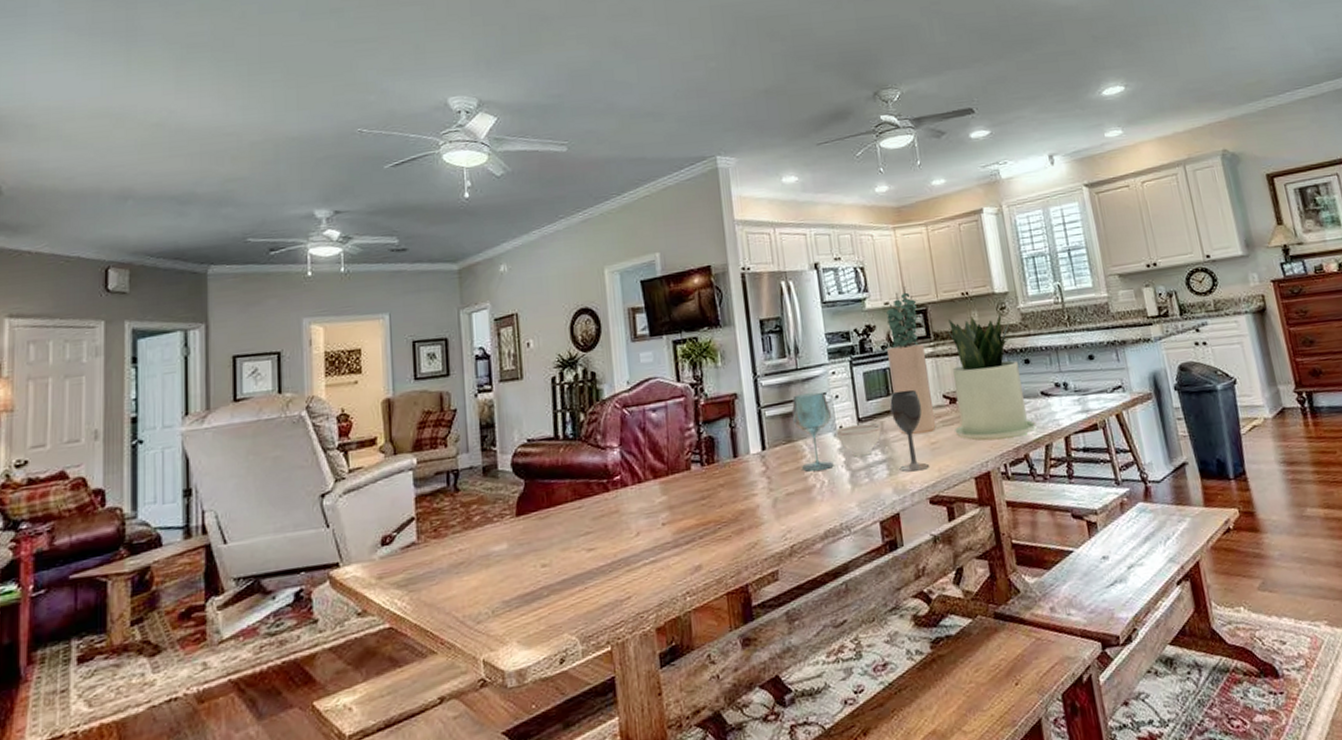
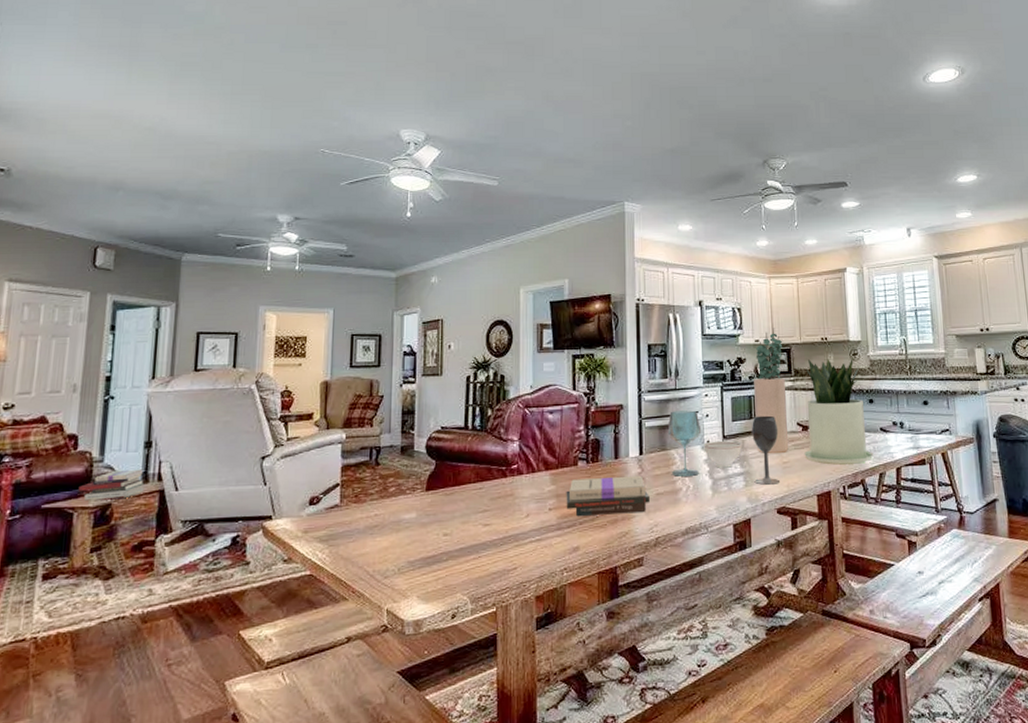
books: none [110,522,187,566] -> present [78,469,144,501]
books: none [680,474,779,529] -> present [566,475,650,516]

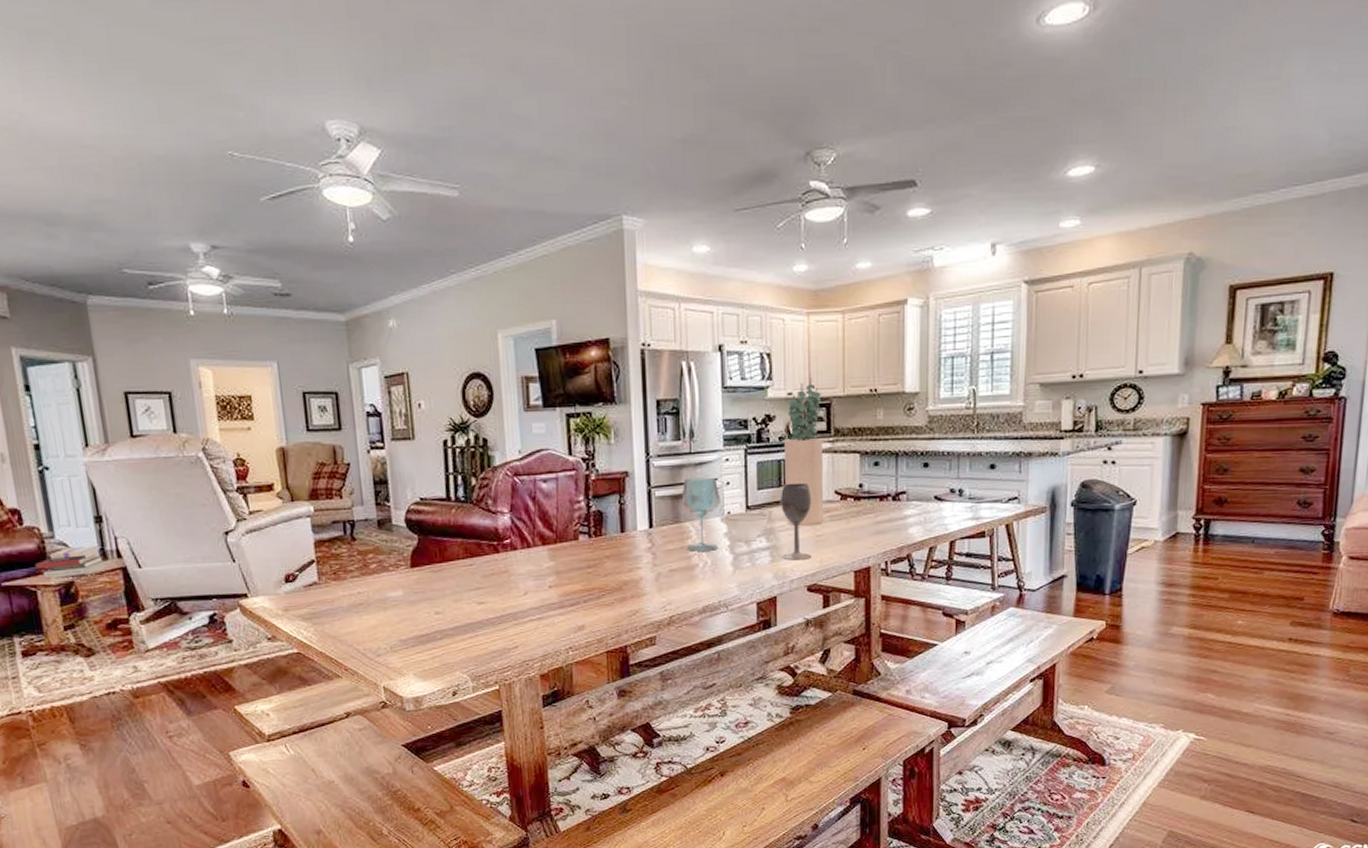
books: present [566,475,650,516] -> none [567,550,662,594]
planter: present [803,357,874,465] -> none [840,412,924,538]

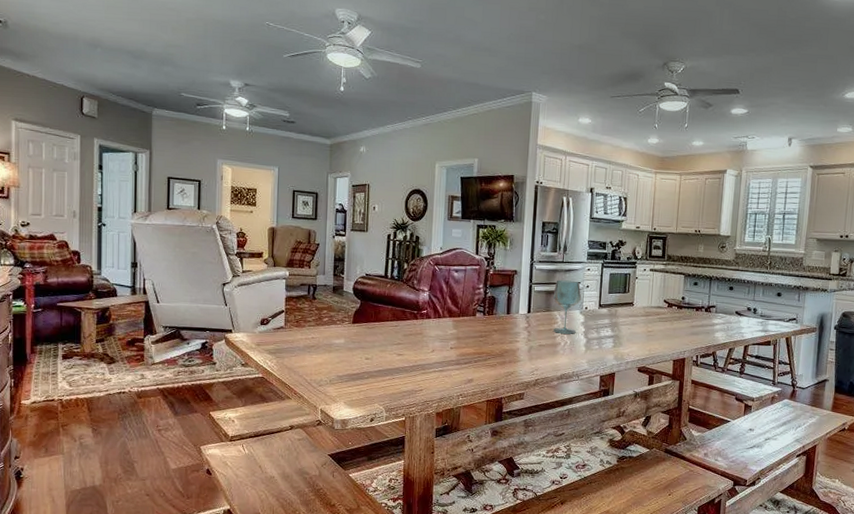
books: present [35,545,106,578] -> none [83,282,133,305]
bowl: present [723,511,769,542] -> none [582,308,615,331]
wine glass: present [779,482,812,561] -> none [621,291,647,348]
vase: present [785,377,824,527] -> none [627,217,660,324]

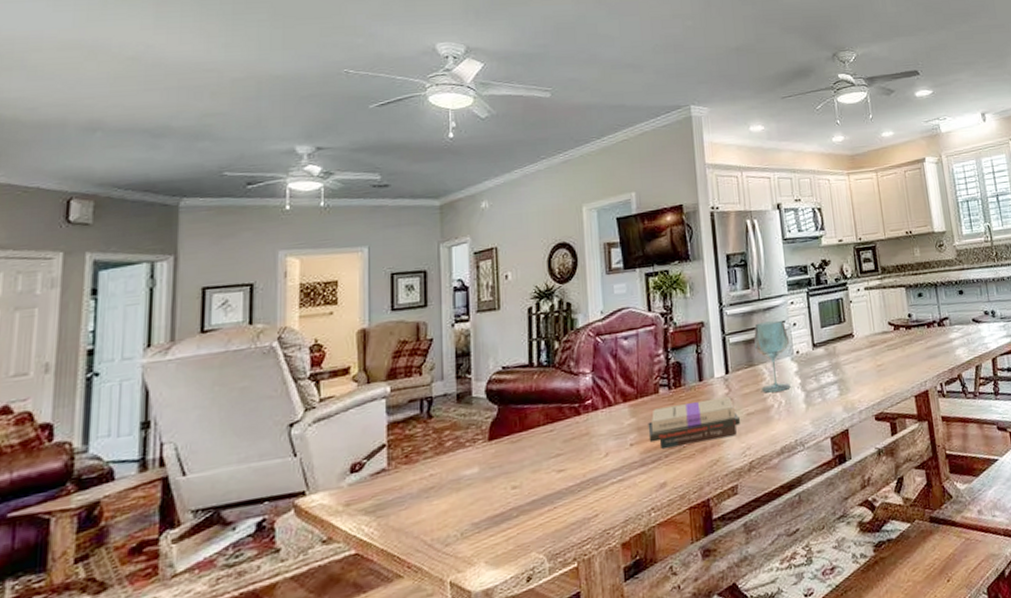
books: none [464,327,533,358] -> present [648,396,740,448]

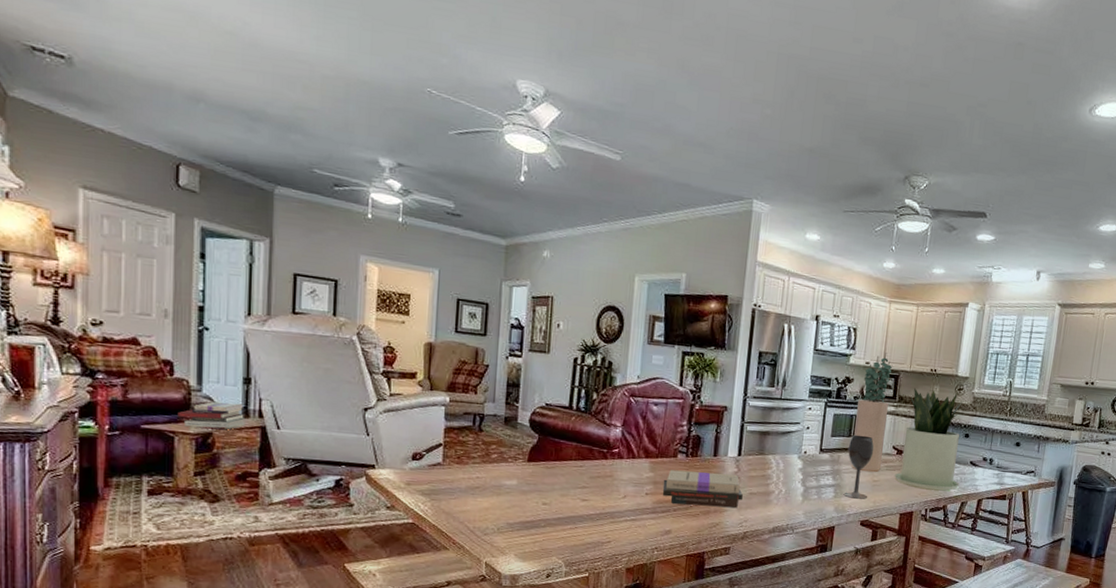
books: none [56,455,143,502] -> present [177,402,245,430]
wine glass: present [753,320,791,393] -> none [767,419,801,482]
vase: none [840,225,882,359] -> present [850,352,892,473]
wine glass: none [841,318,875,392] -> present [843,434,874,499]
planter: none [893,248,968,363] -> present [894,388,963,491]

